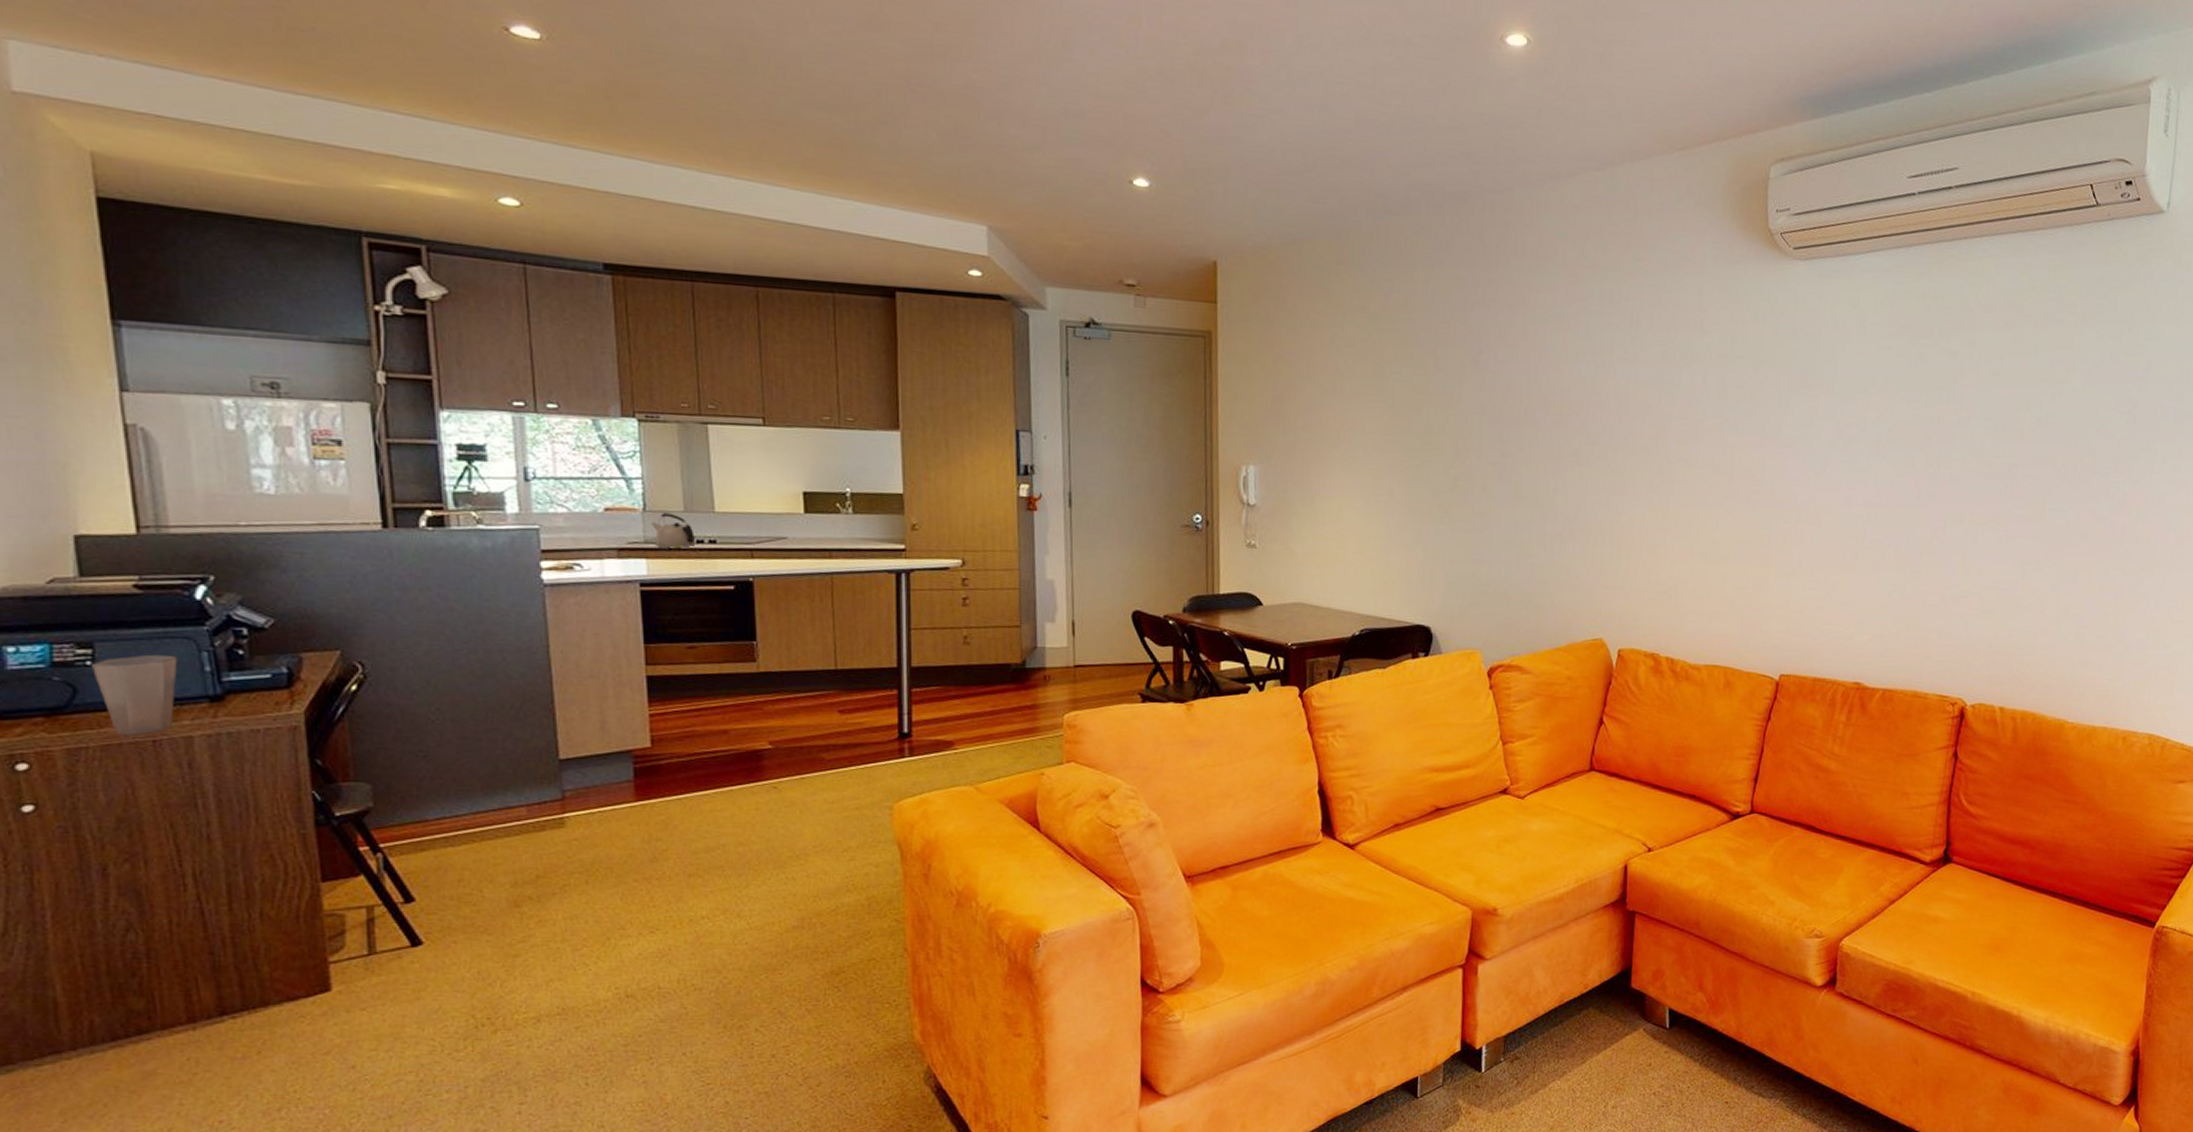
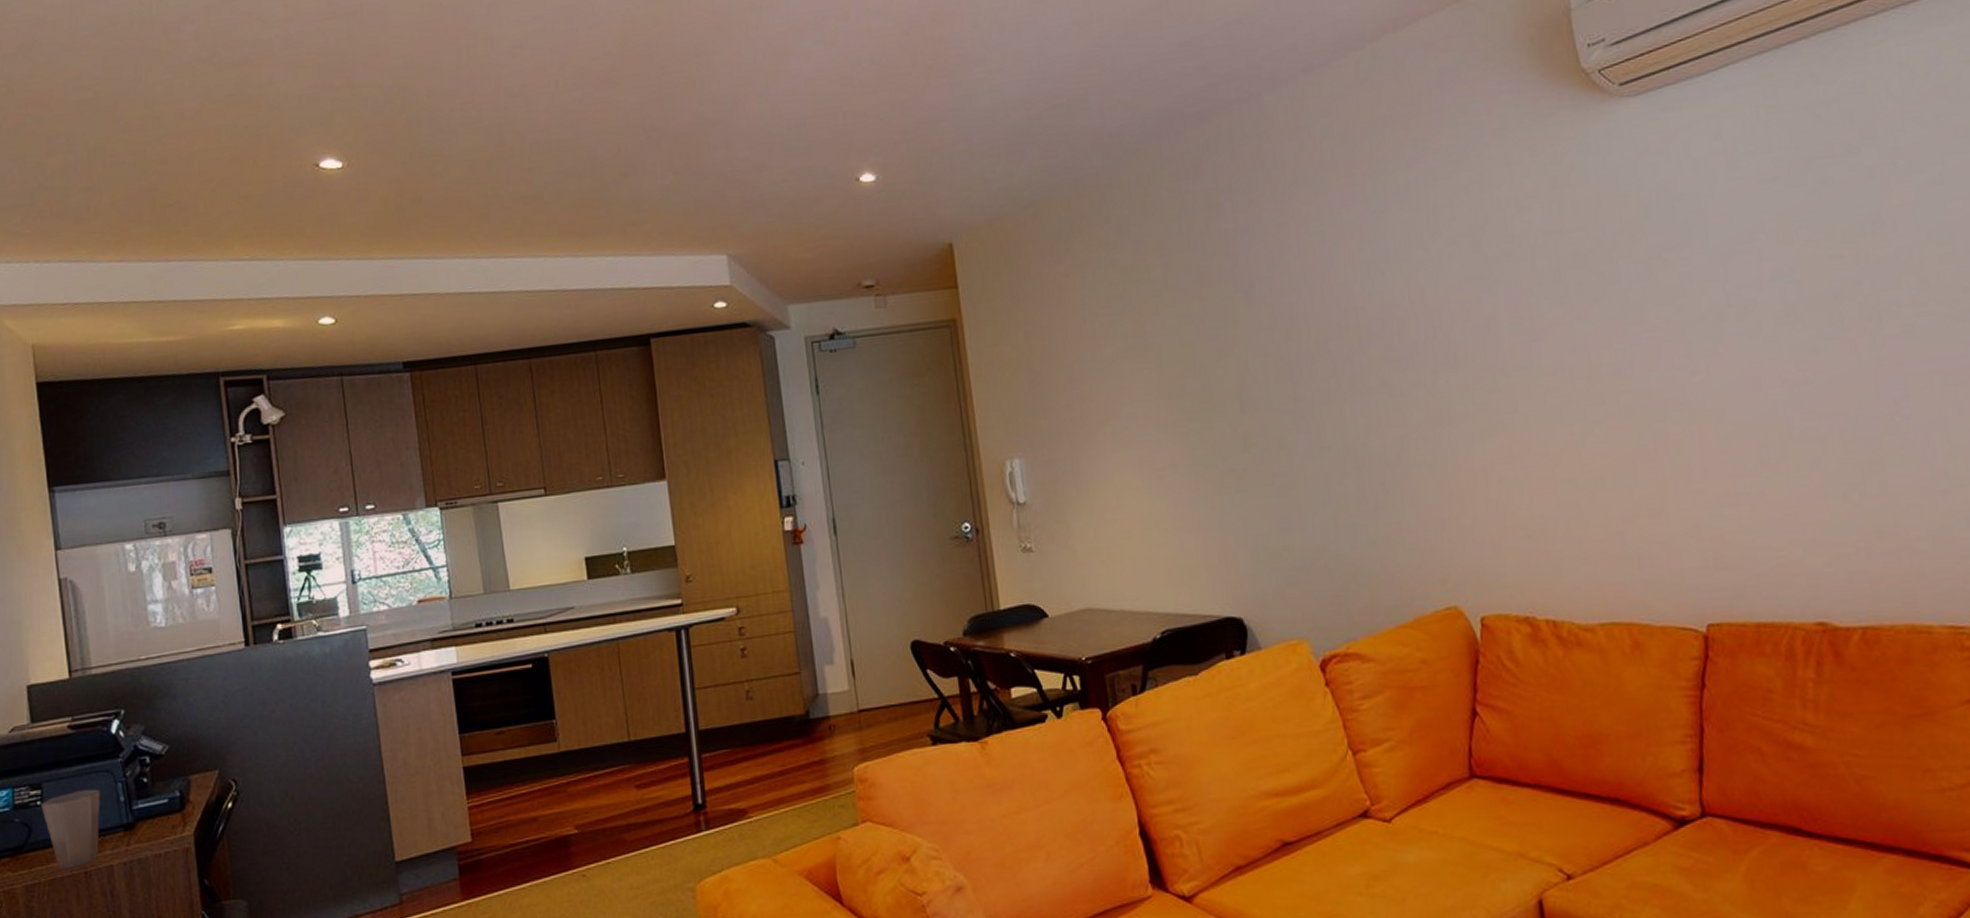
kettle: present [650,513,694,549] -> none [456,597,495,635]

